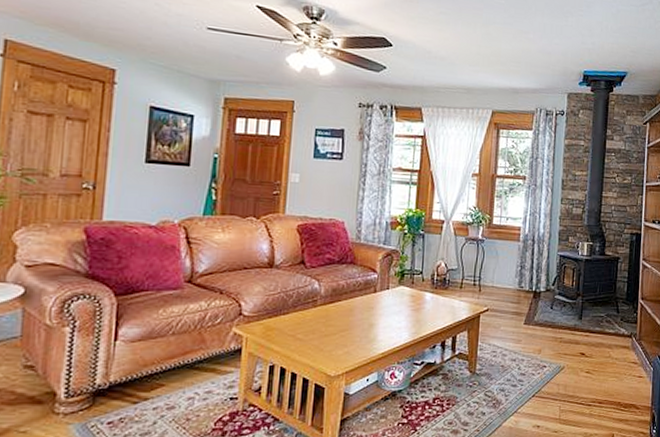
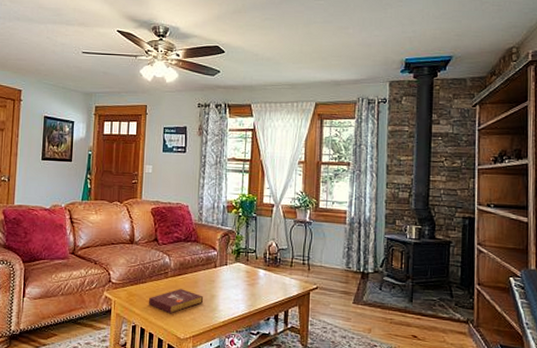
book: none [292,319,361,349] -> present [149,289,204,314]

